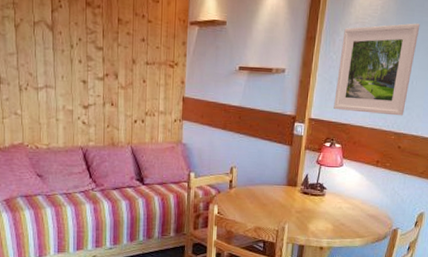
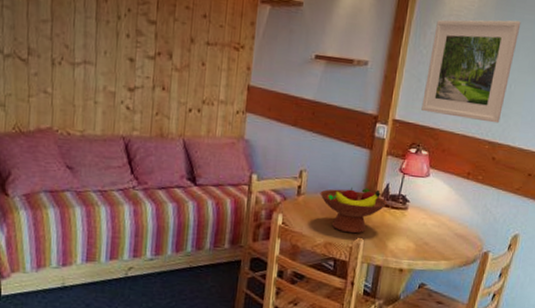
fruit bowl: none [249,179,307,219] -> present [320,187,387,234]

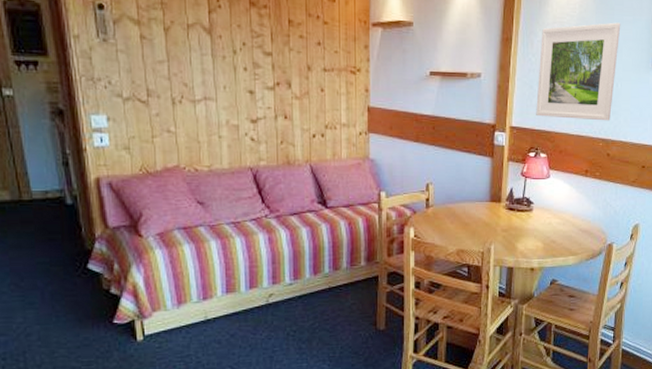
fruit bowl: present [320,187,387,234] -> none [448,194,513,239]

